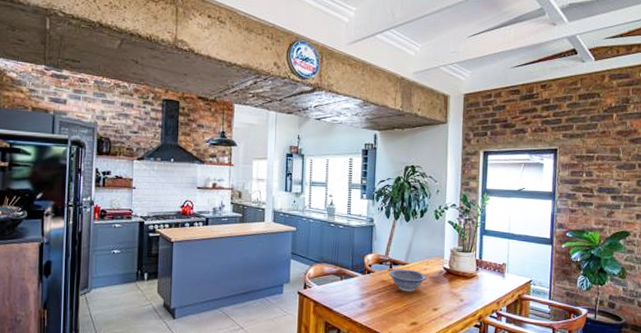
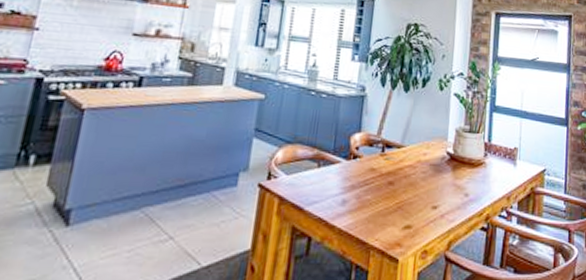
decorative bowl: present [389,269,427,292] -> none [380,153,427,184]

